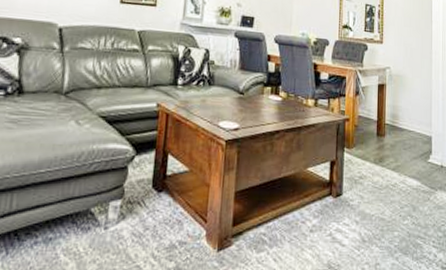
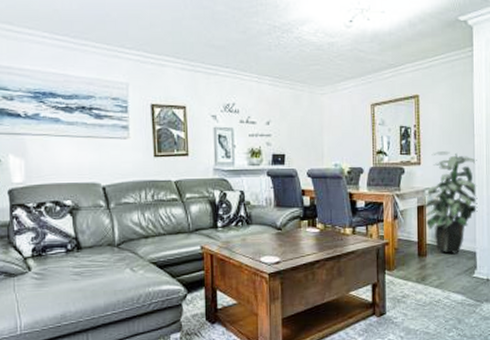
indoor plant: none [384,32,434,136] -> present [423,151,478,253]

